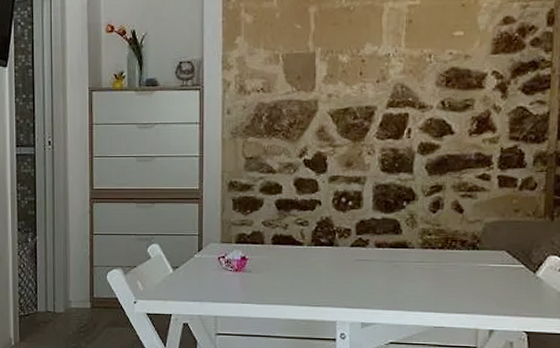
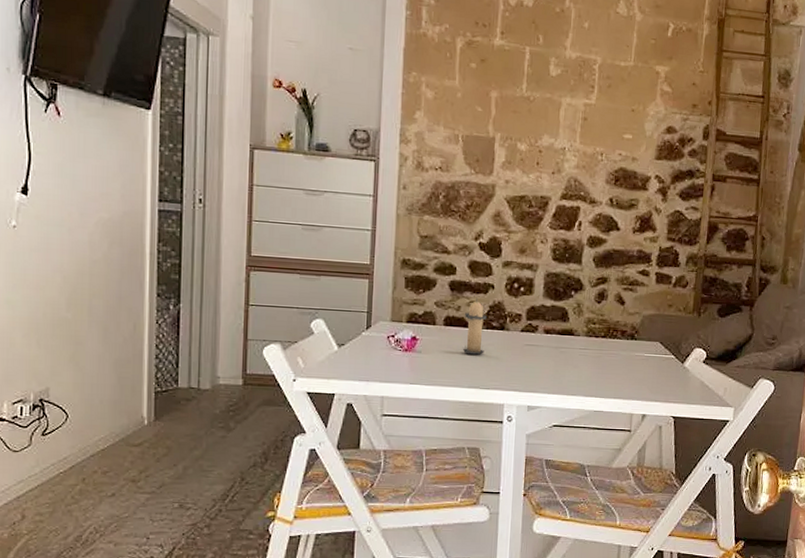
candle: none [291,214,316,272] -> present [462,297,488,355]

